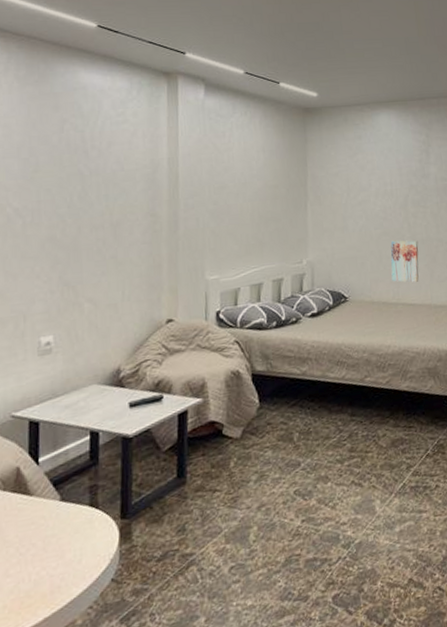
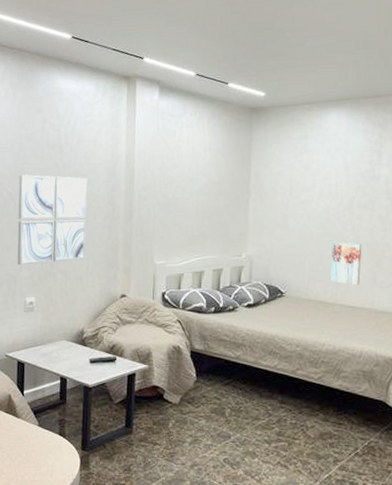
wall art: none [27,185,121,298] -> present [17,174,88,265]

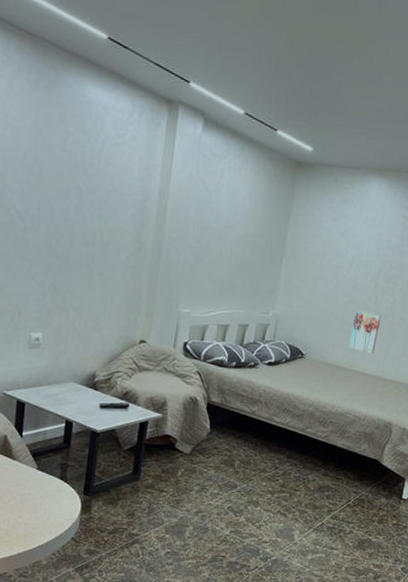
wall art: present [17,174,88,265] -> none [23,192,113,299]

